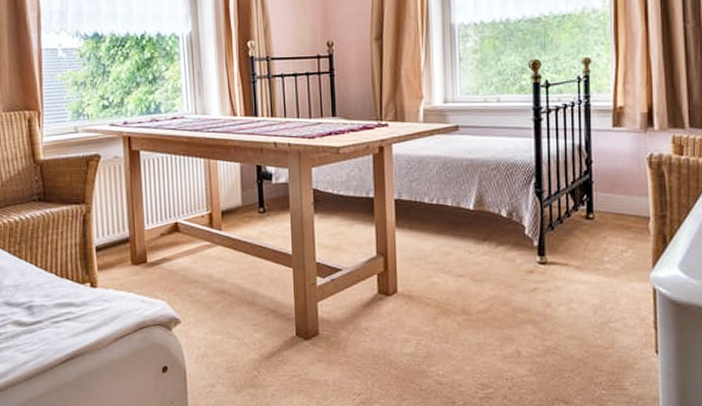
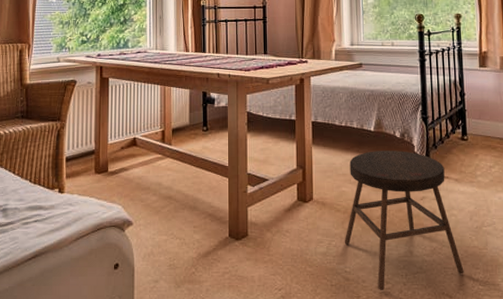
stool: none [436,233,584,395] -> present [344,150,464,290]

